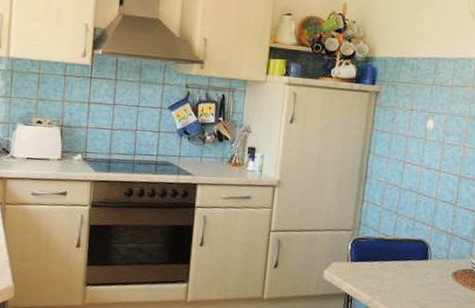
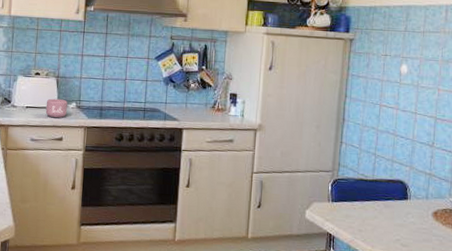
mug: none [48,149,72,171] -> present [45,98,68,118]

